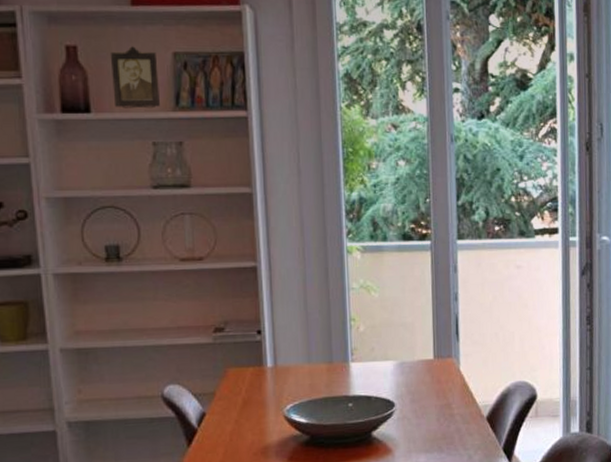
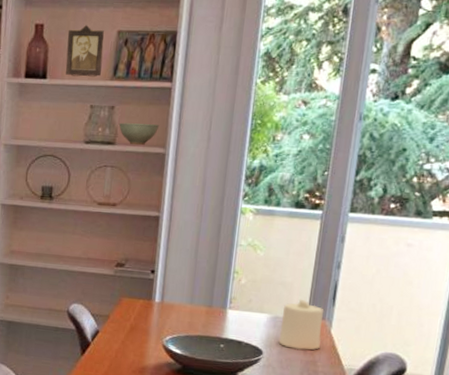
bowl: none [191,160,241,186] -> present [118,122,160,146]
candle: none [408,338,452,395] -> present [278,299,324,351]

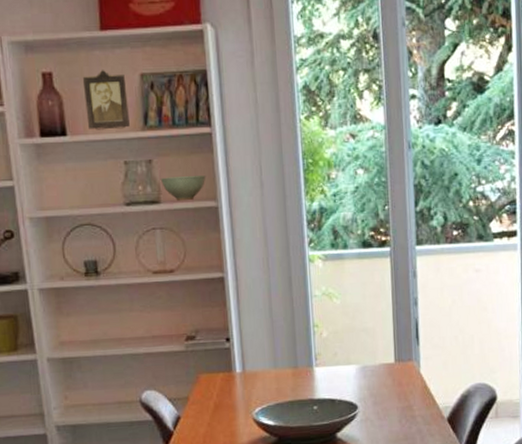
candle: present [278,299,324,351] -> none [370,343,413,398]

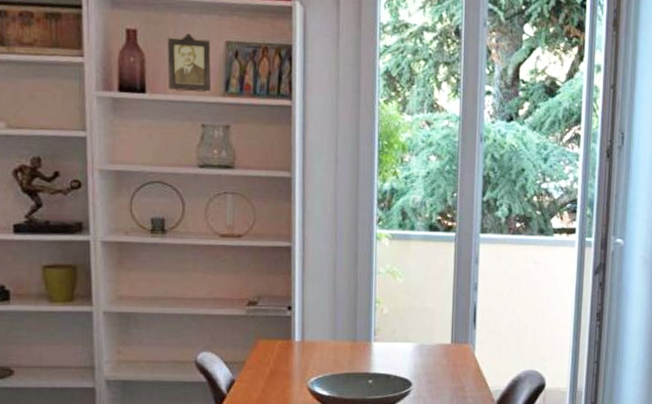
bowl: present [160,176,206,202] -> none [236,144,282,169]

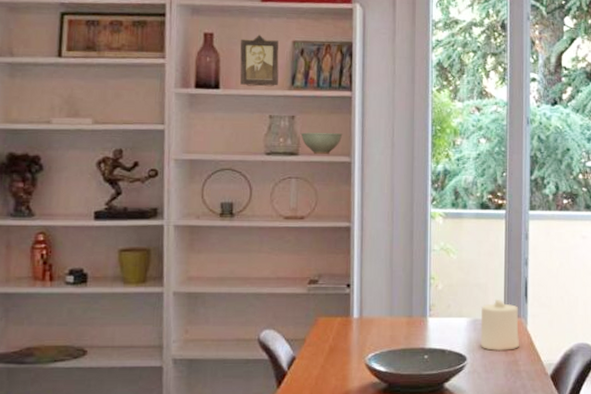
bowl: none [236,144,282,169] -> present [300,132,343,155]
candle: none [426,324,467,377] -> present [480,299,520,352]

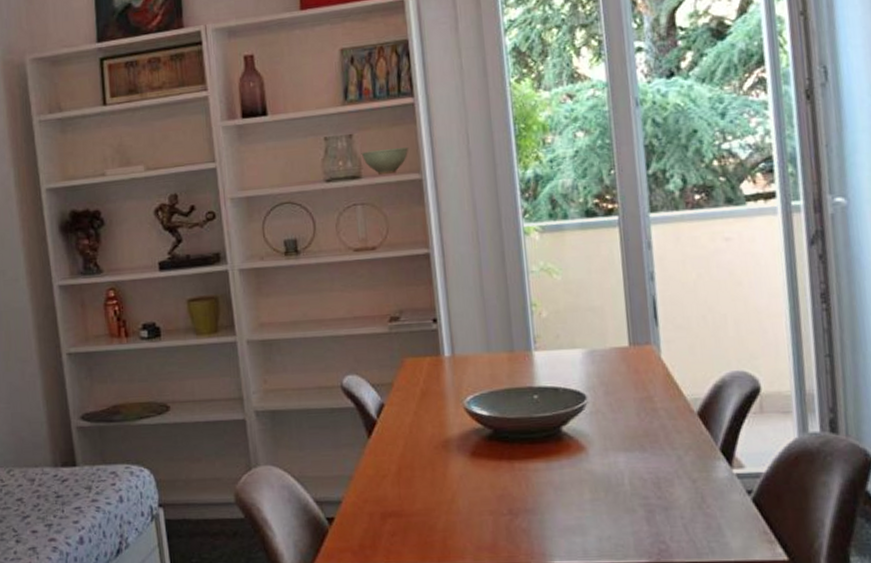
photo frame: present [239,35,279,87] -> none [282,48,330,108]
candle: present [480,299,520,352] -> none [599,324,653,387]

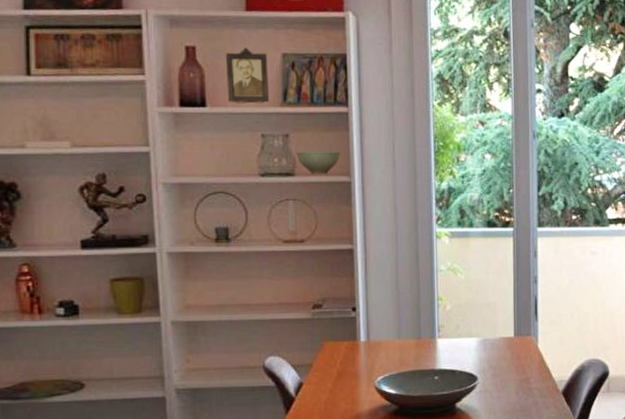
photo frame: none [282,48,330,108] -> present [225,48,269,104]

